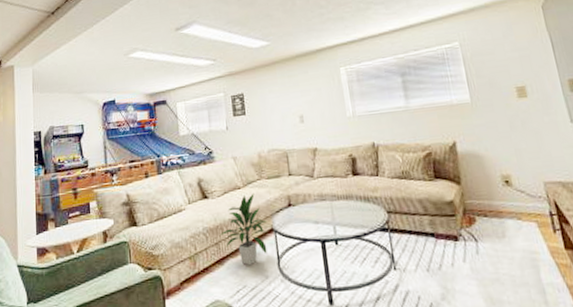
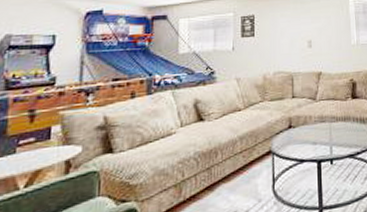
indoor plant: present [219,192,268,266] -> none [212,114,265,191]

